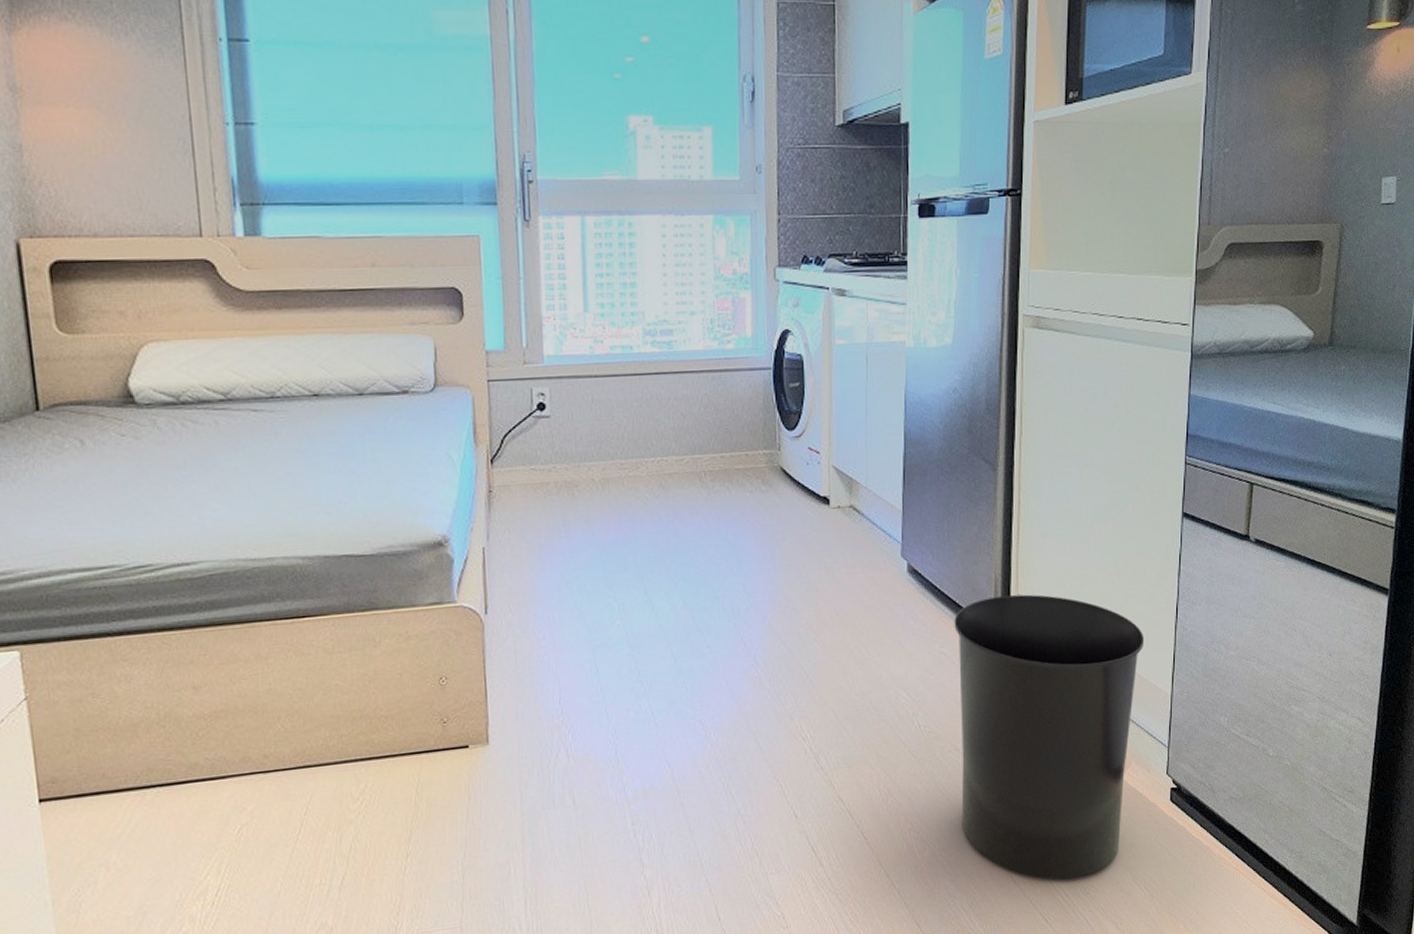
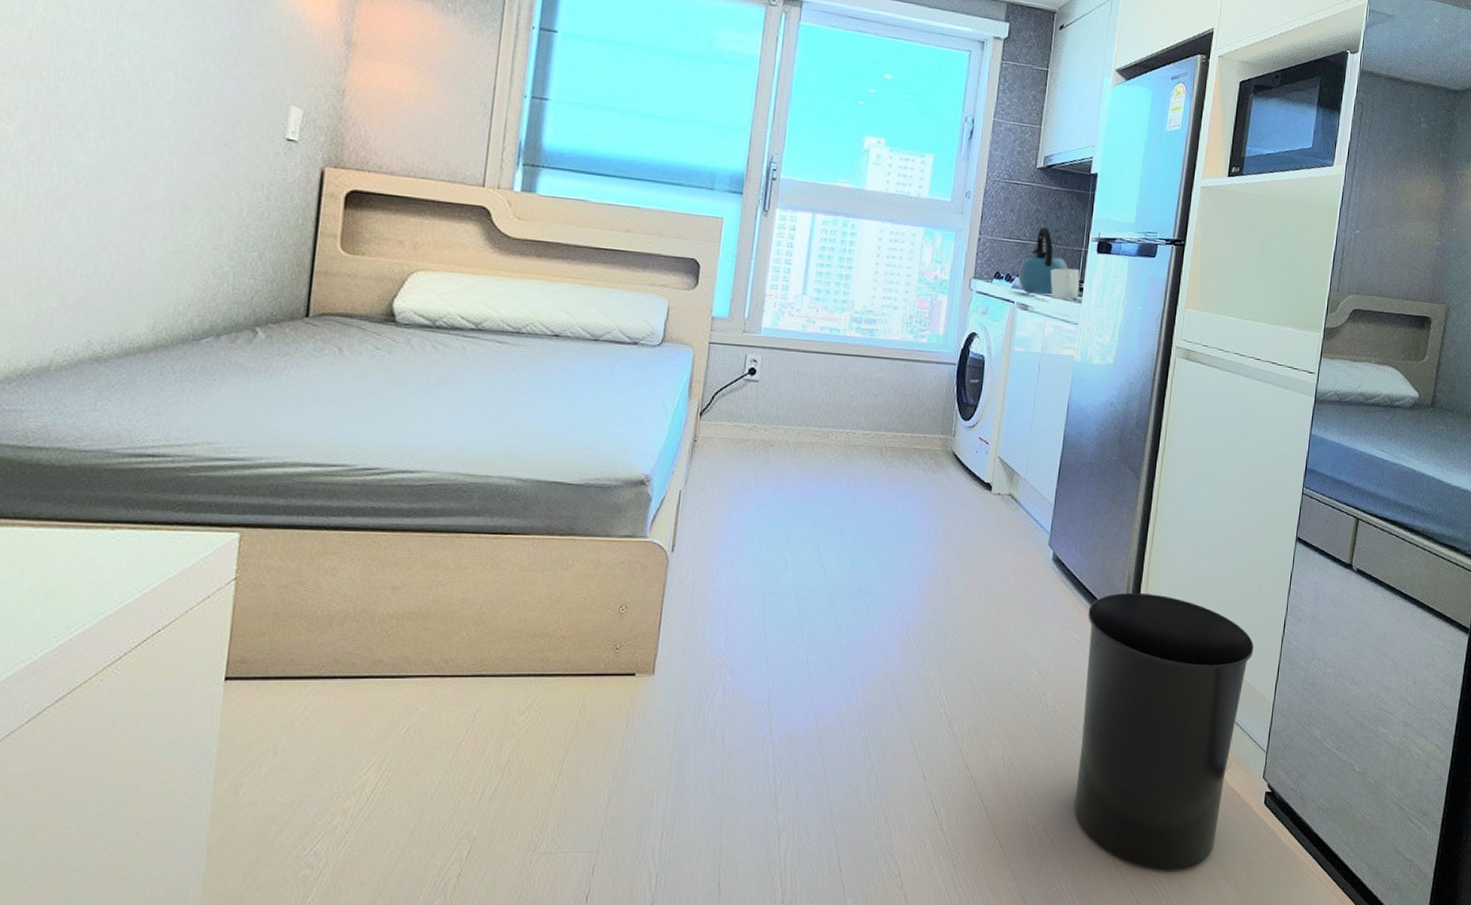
kettle: none [829,195,887,277] -> present [1018,227,1069,296]
mug: none [866,239,903,279] -> present [1050,268,1080,301]

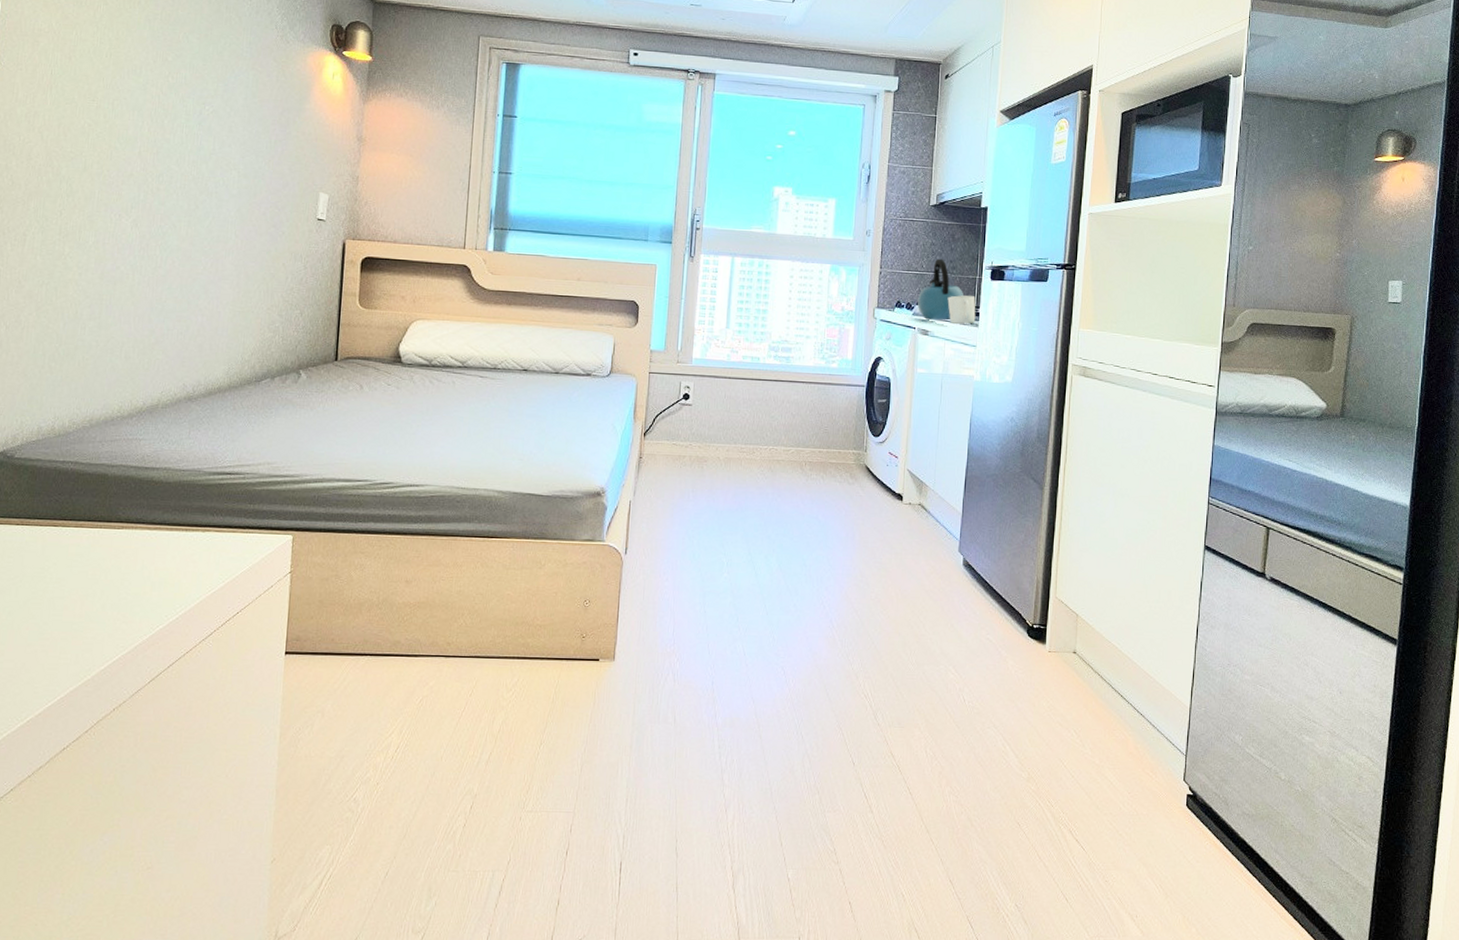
waste bin: present [1074,592,1254,869] -> none [995,596,1167,864]

